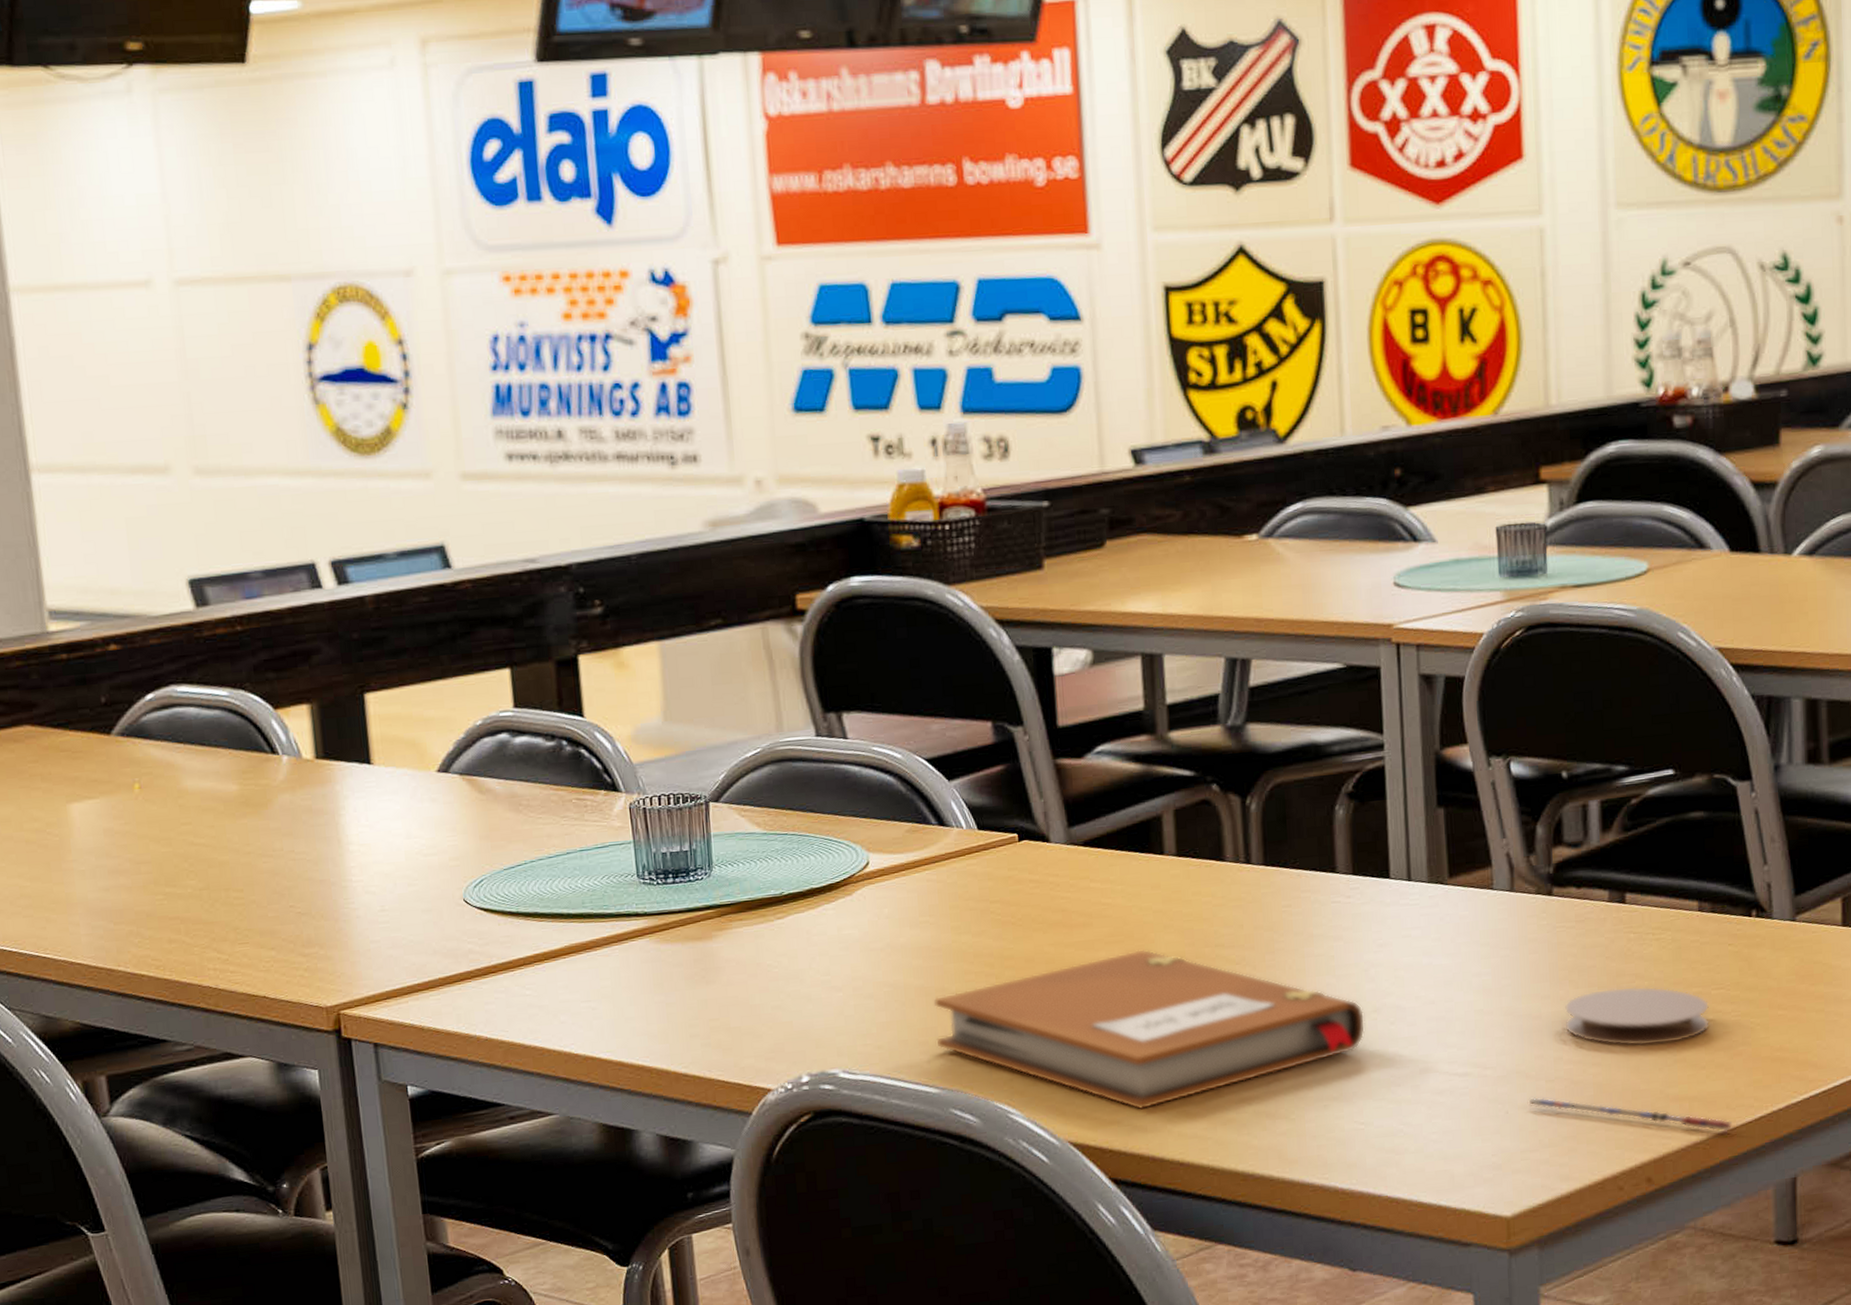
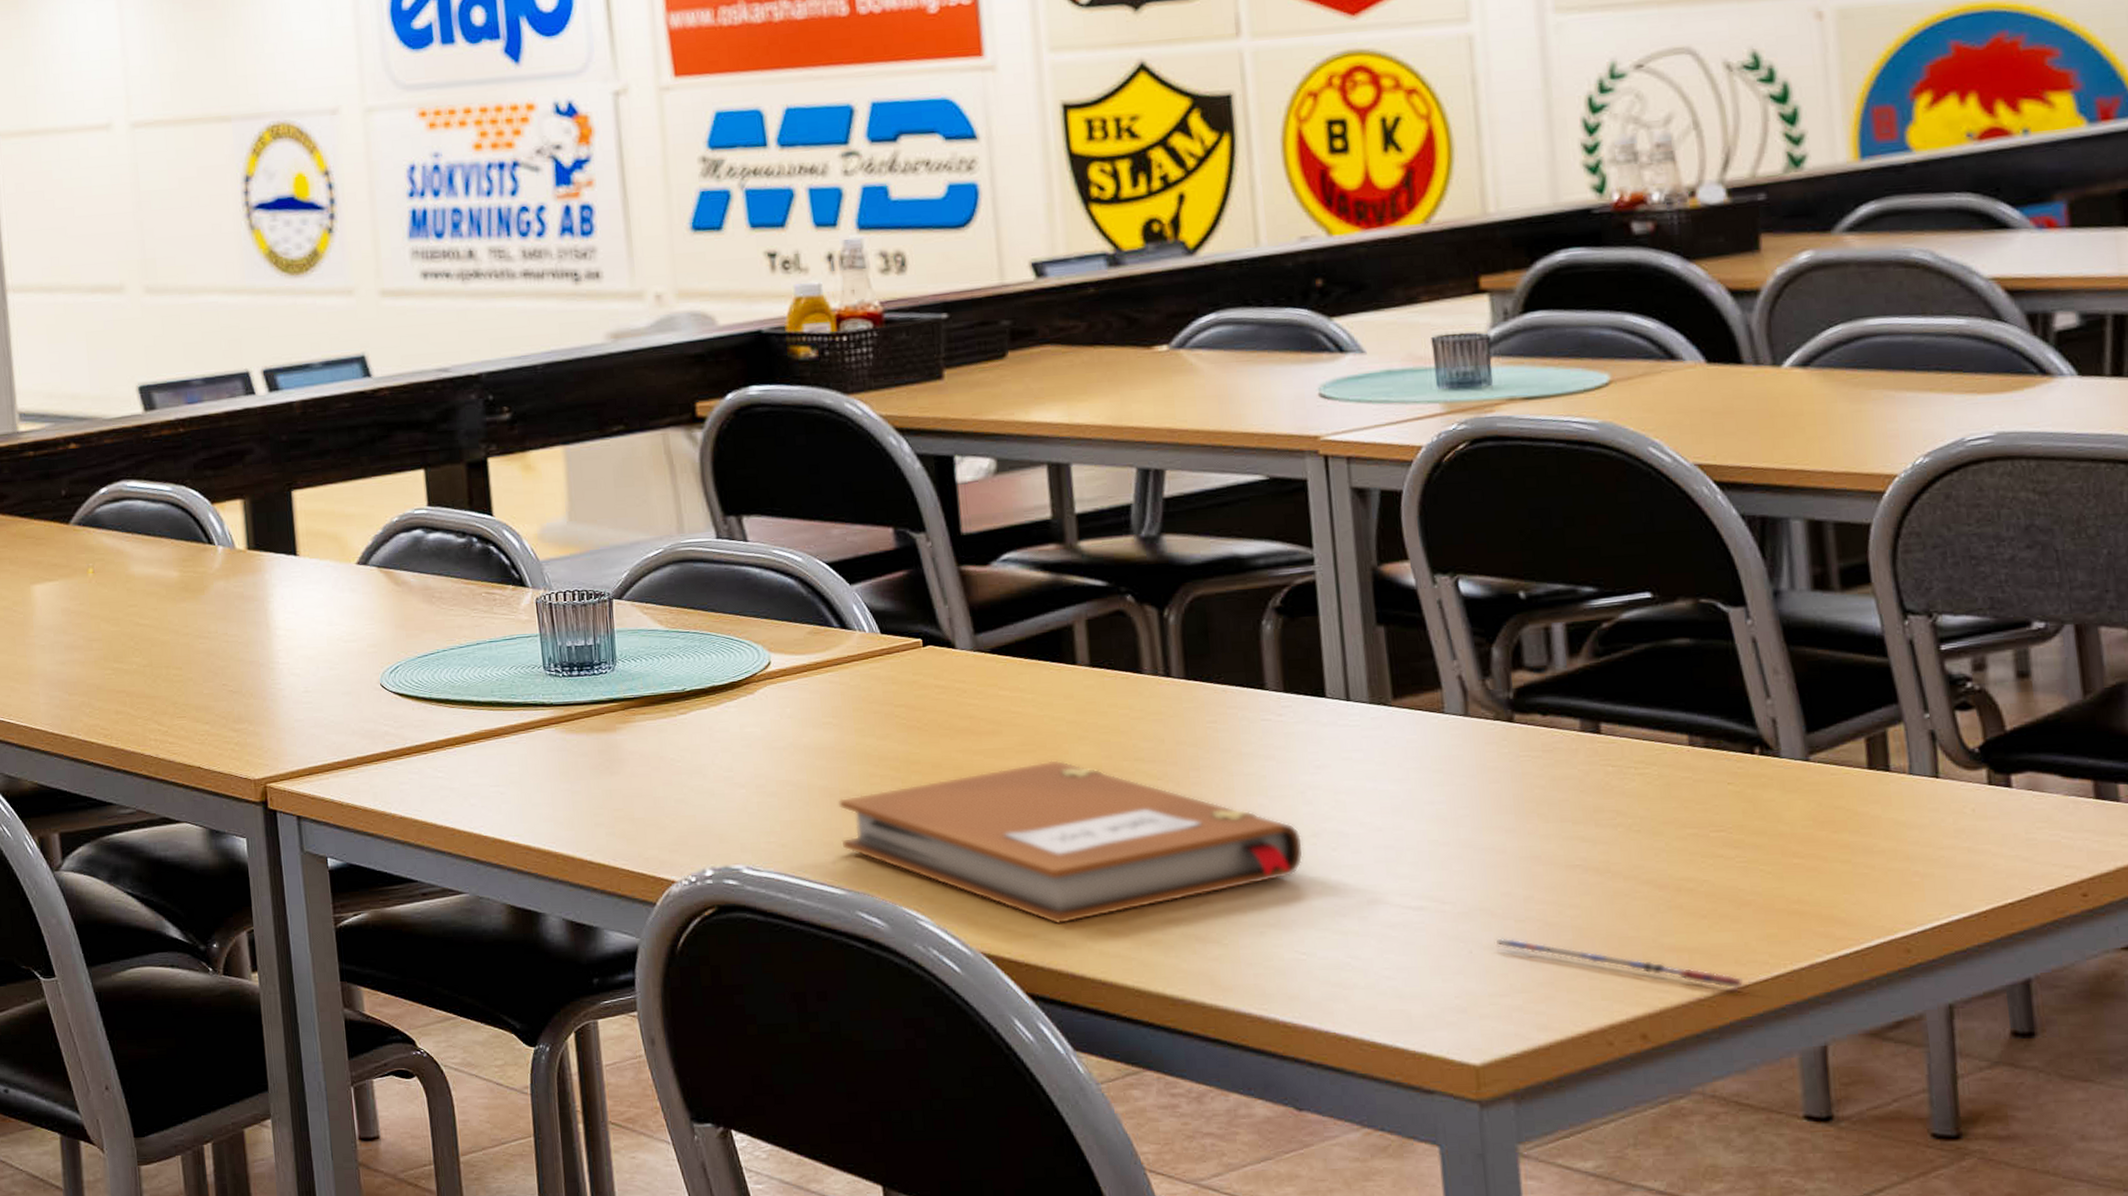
coaster: present [1564,986,1710,1046] -> none [1533,823,1709,889]

